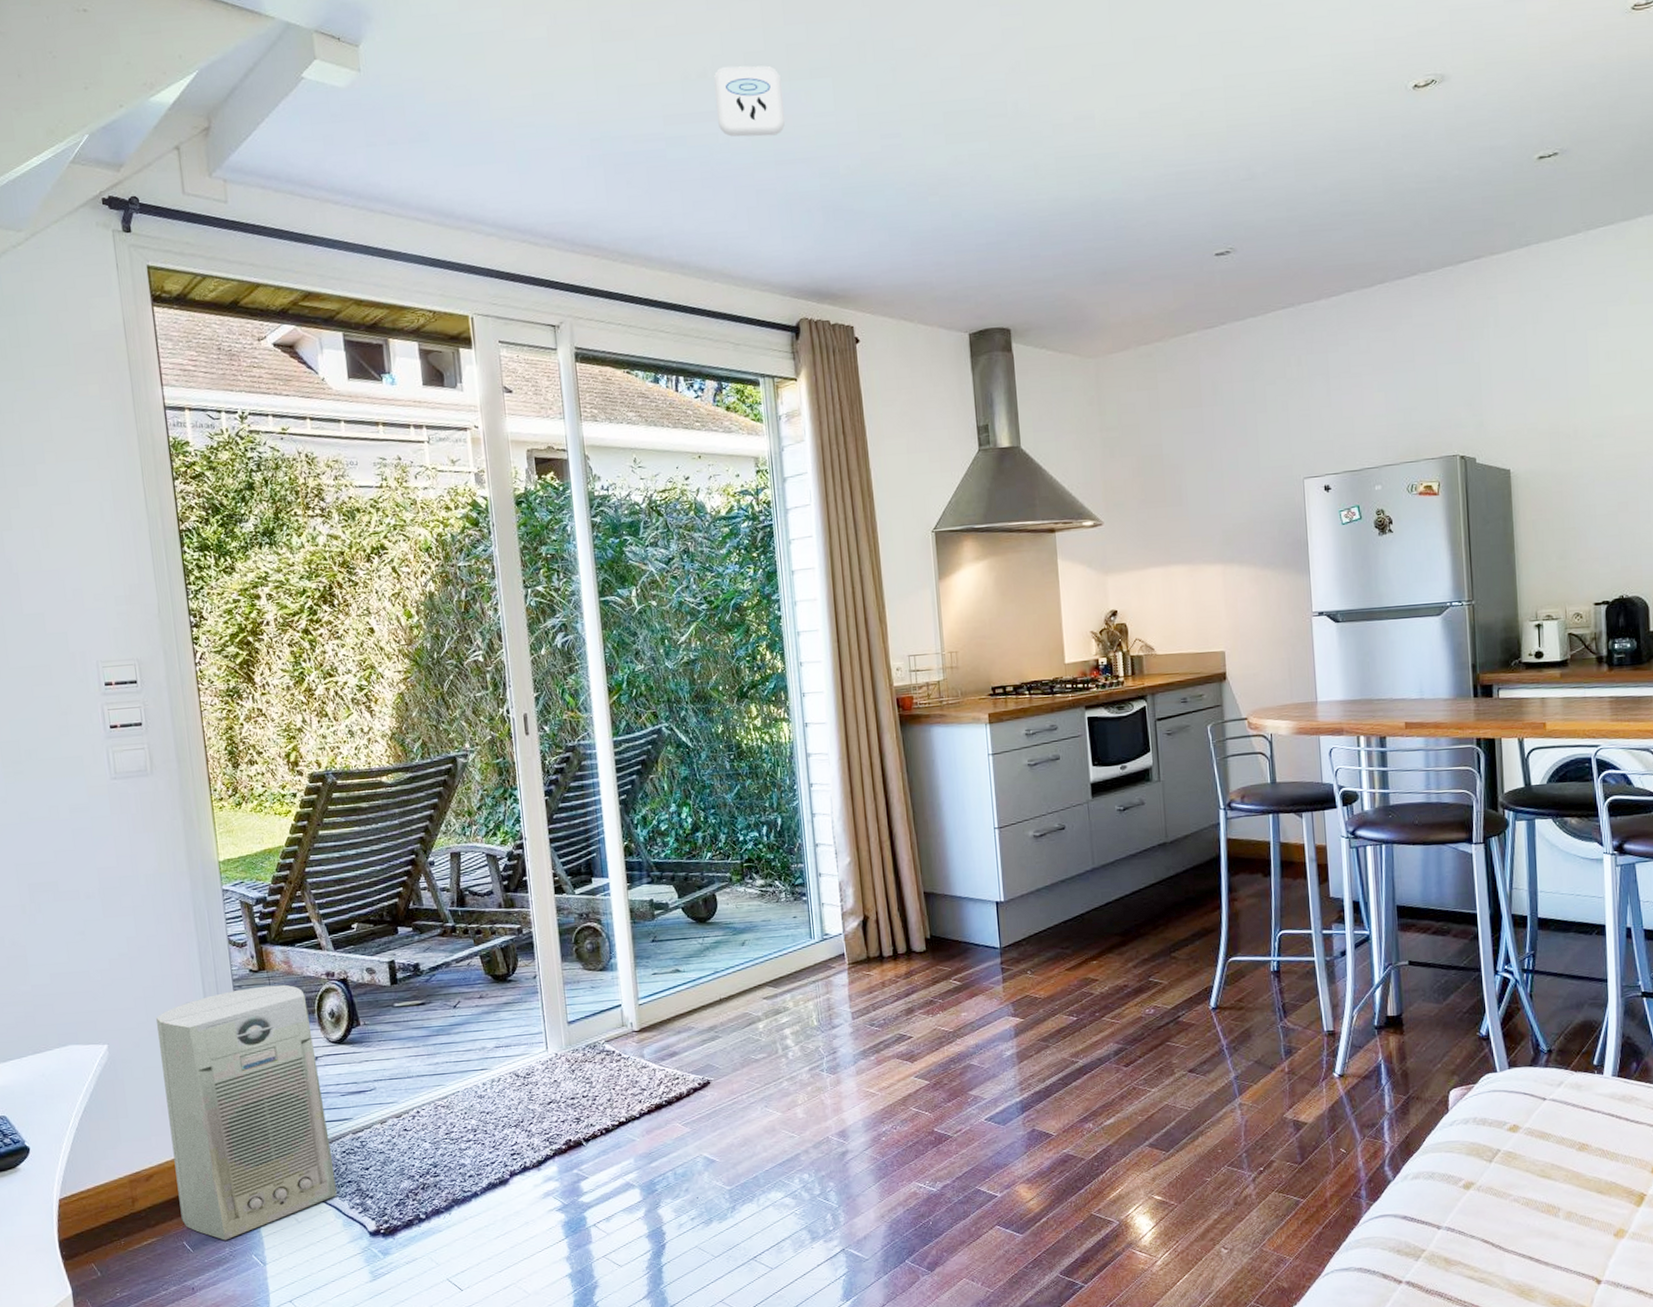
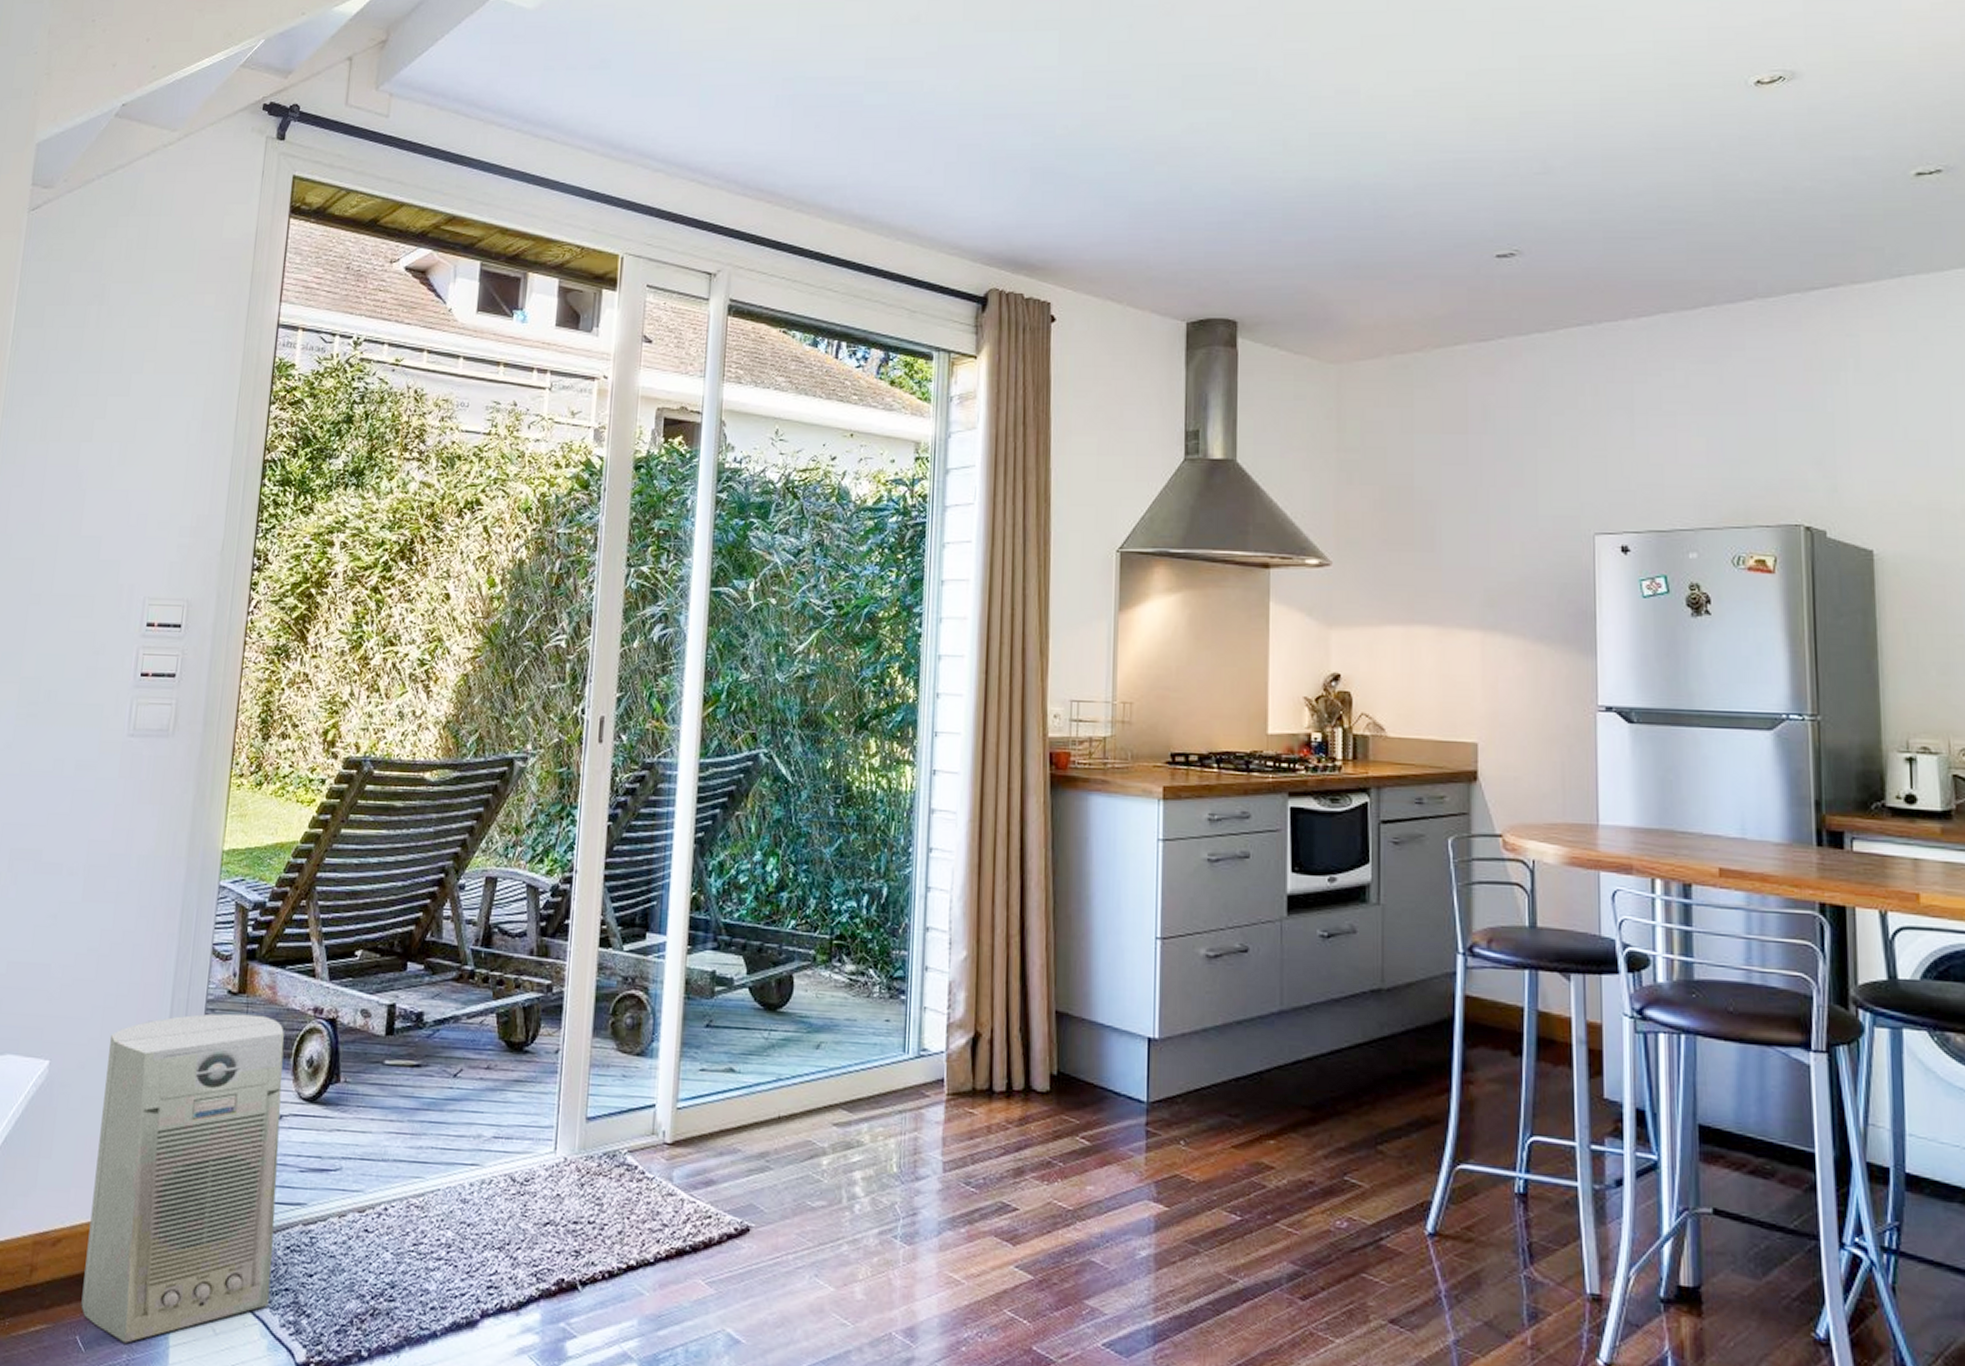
smoke detector: present [713,65,786,137] -> none [924,12,1003,88]

